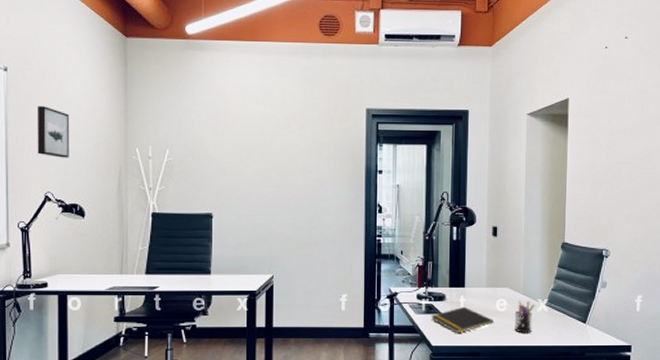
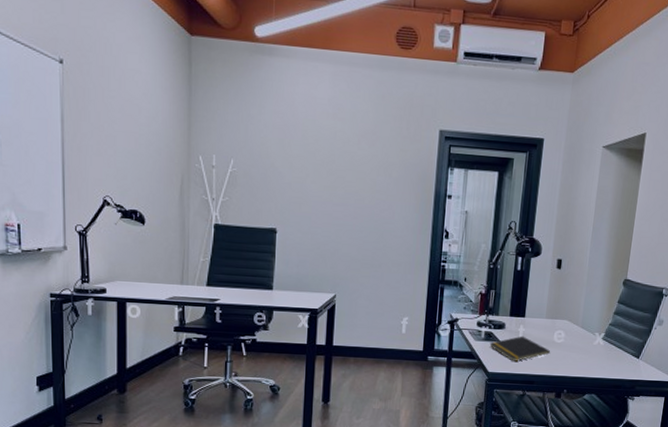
wall art: present [36,106,69,158] -> none [94,104,129,162]
pen holder: present [514,300,535,333] -> none [570,333,592,365]

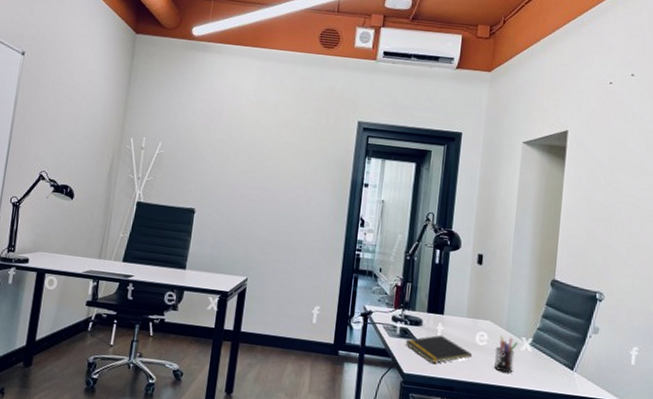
pen holder: none [570,333,592,365] -> present [494,336,518,373]

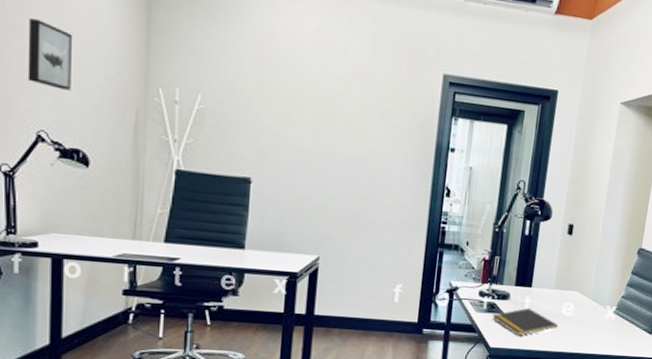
wall art: none [39,90,73,141] -> present [27,19,72,91]
pen holder: present [494,336,518,373] -> none [579,305,603,341]

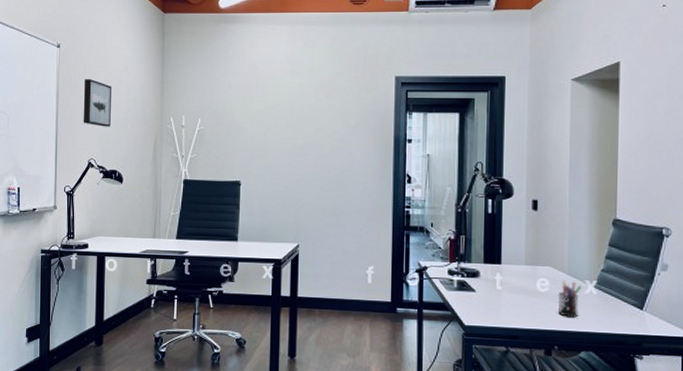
notepad: present [492,307,559,336] -> none [463,284,535,313]
pen holder: none [579,305,603,341] -> present [557,281,582,318]

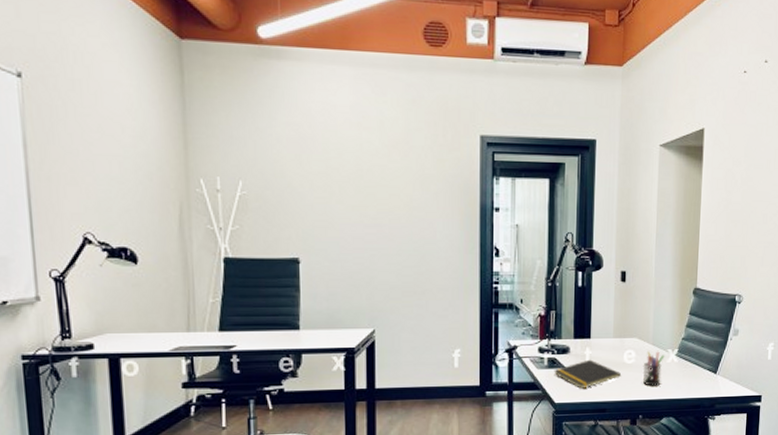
wall art: present [83,79,111,127] -> none [66,124,113,190]
notepad: none [463,284,535,313] -> present [554,359,622,389]

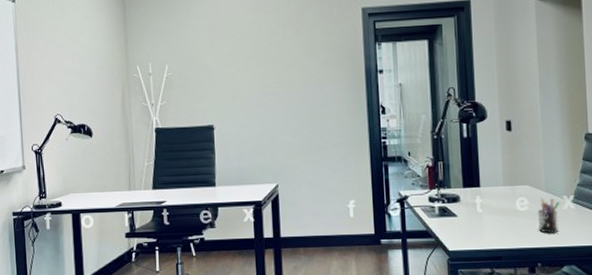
notepad: present [554,359,622,389] -> none [445,207,516,236]

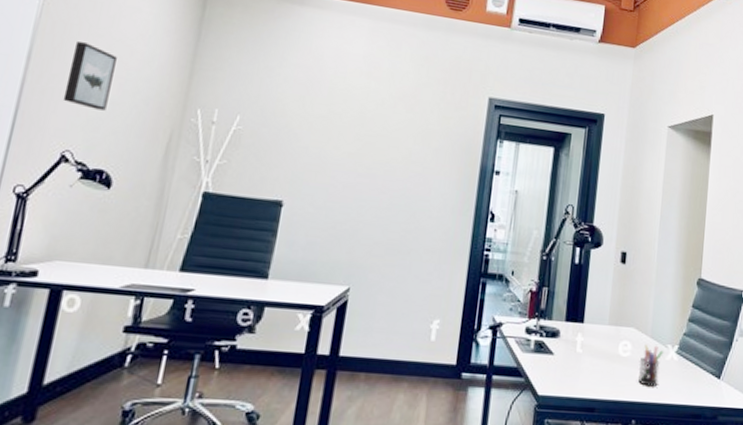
wall art: none [43,32,75,81] -> present [62,42,117,111]

